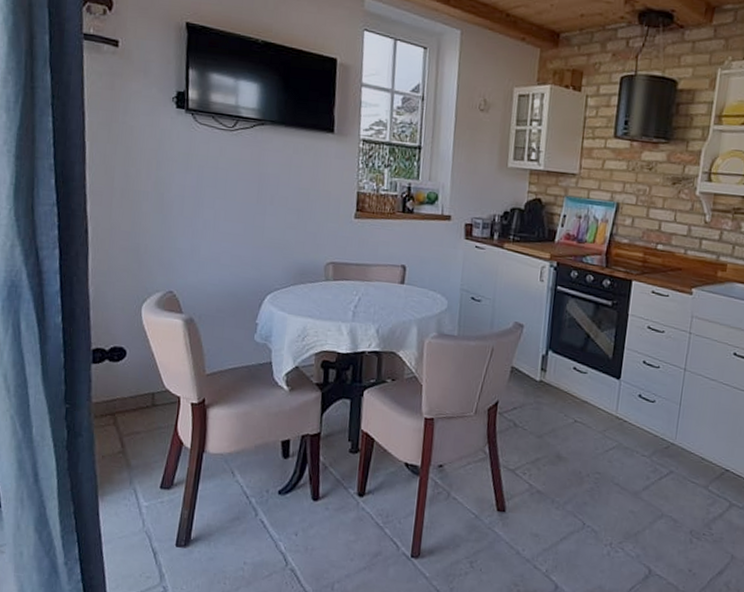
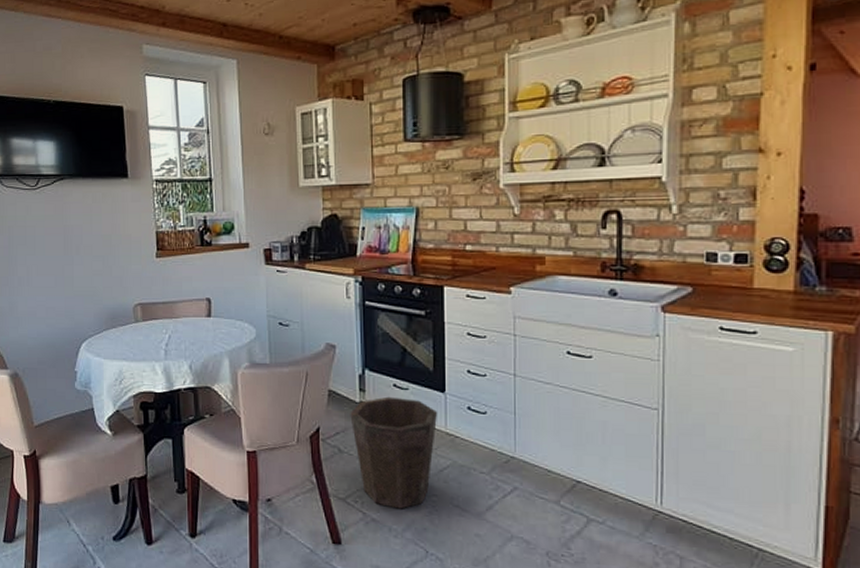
waste bin: none [529,378,612,484] -> present [350,396,438,509]

